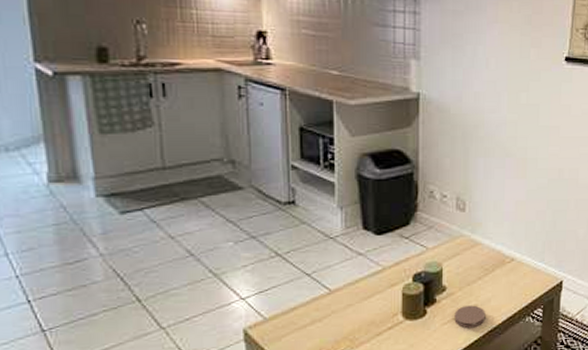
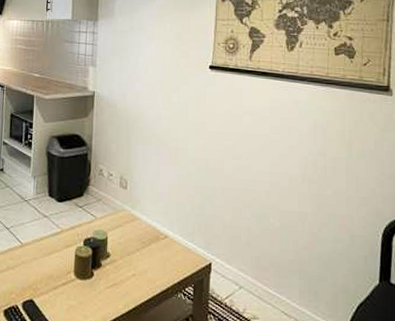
coaster: present [454,305,486,328] -> none [116,273,143,296]

